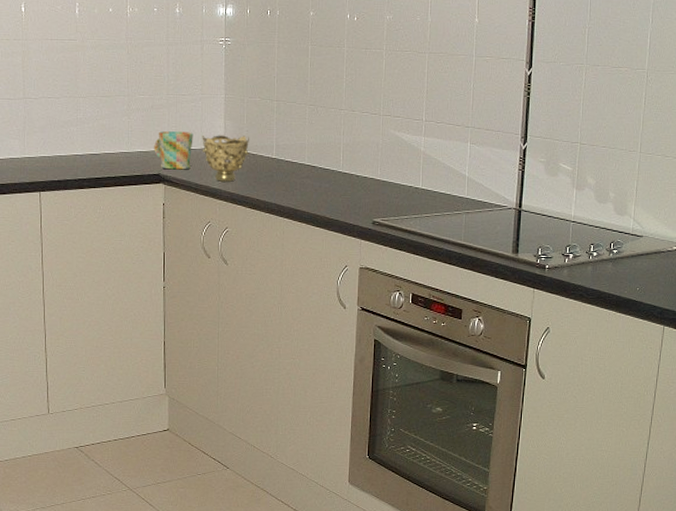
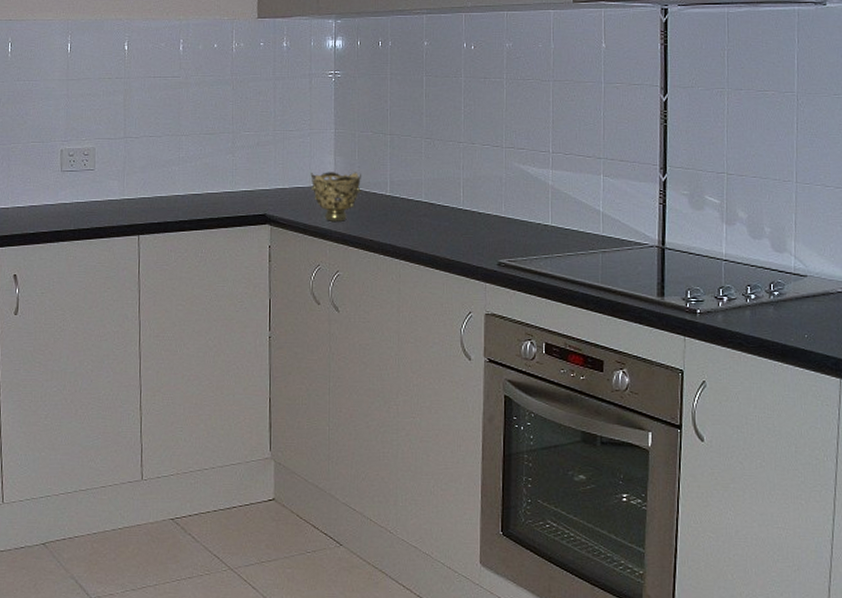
mug: present [154,131,193,170] -> none [260,169,302,210]

